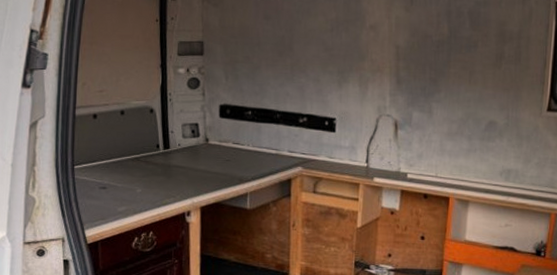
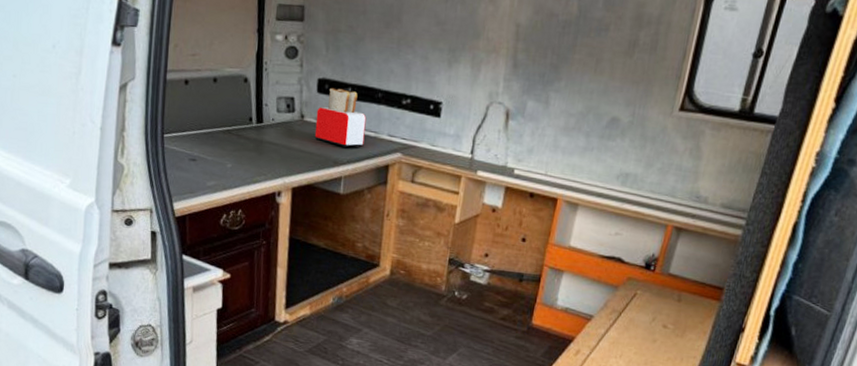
toaster: none [219,112,267,165] -> present [314,87,367,148]

